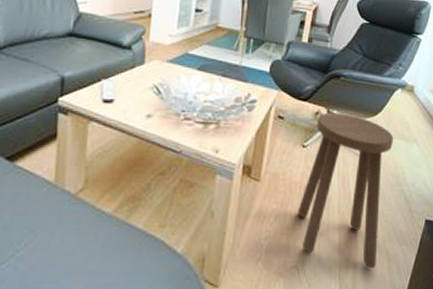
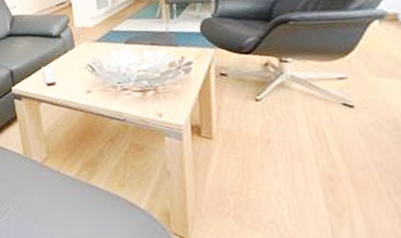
stool: present [297,112,394,269] -> none [263,59,383,224]

